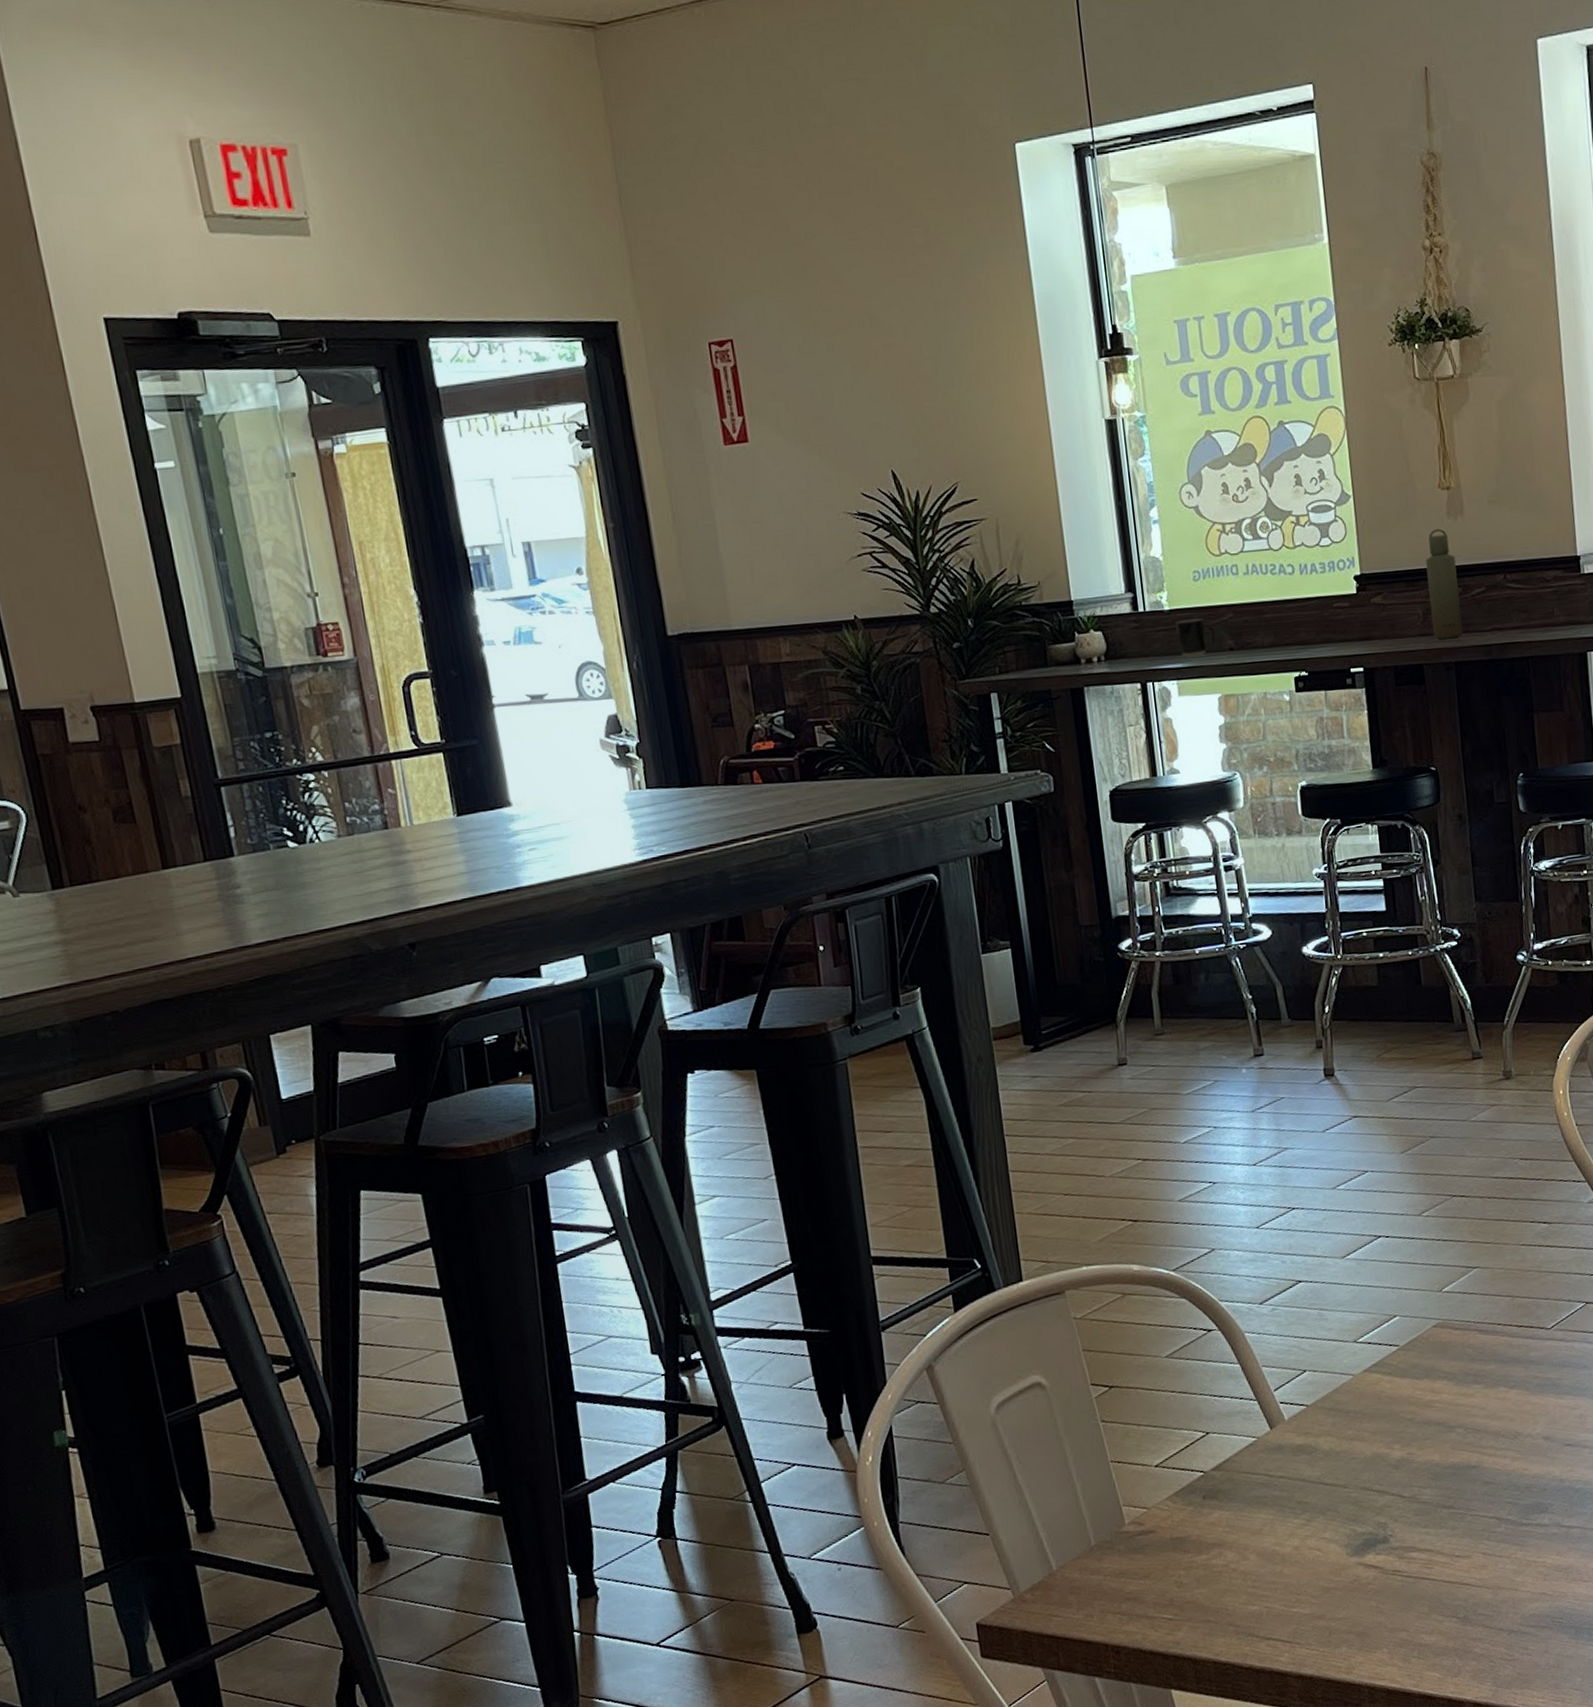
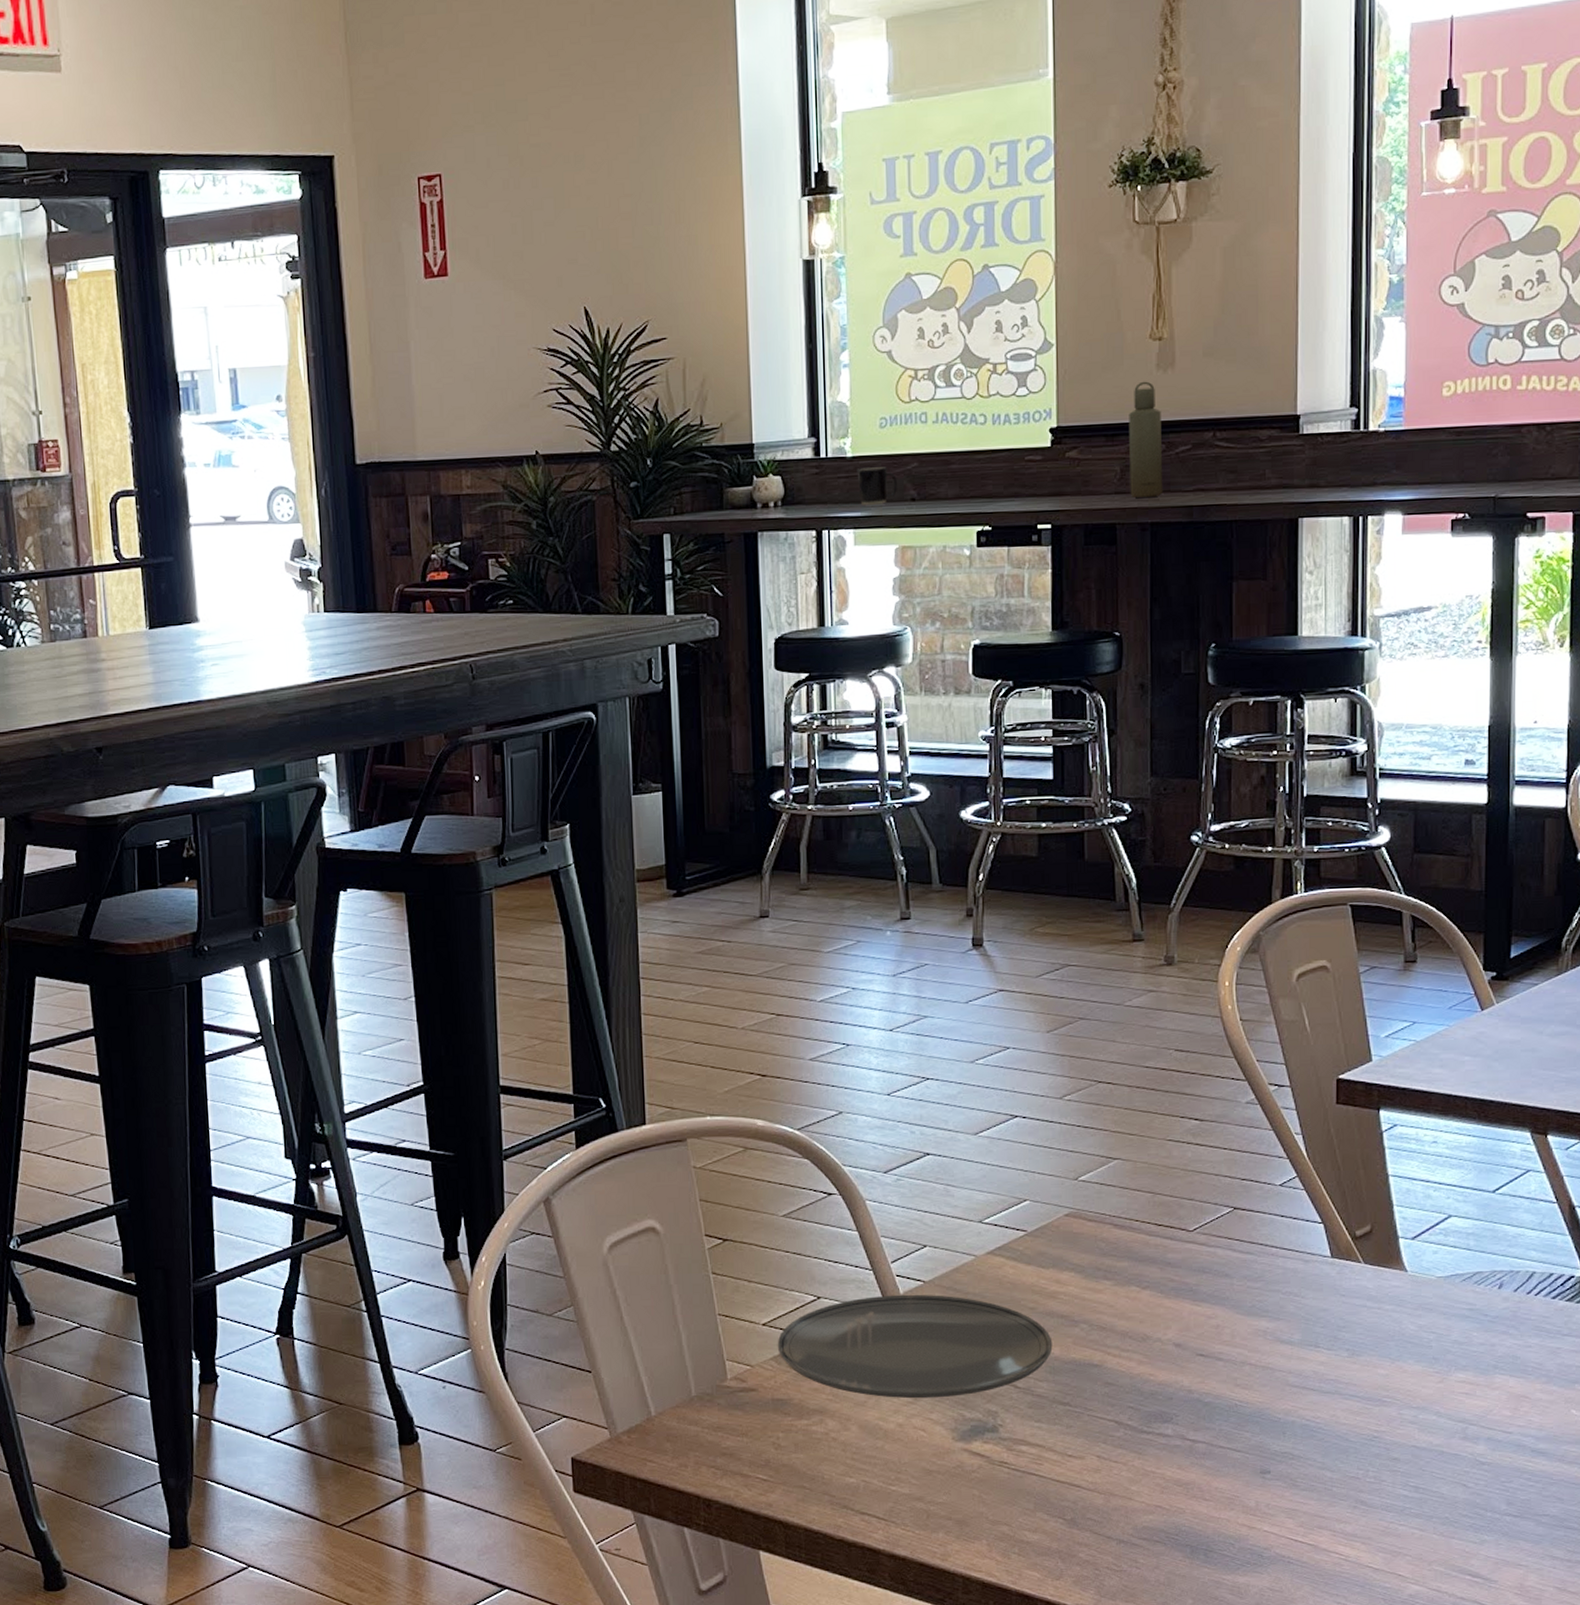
plate: none [1170,1416,1433,1523] -> present [777,1294,1053,1399]

